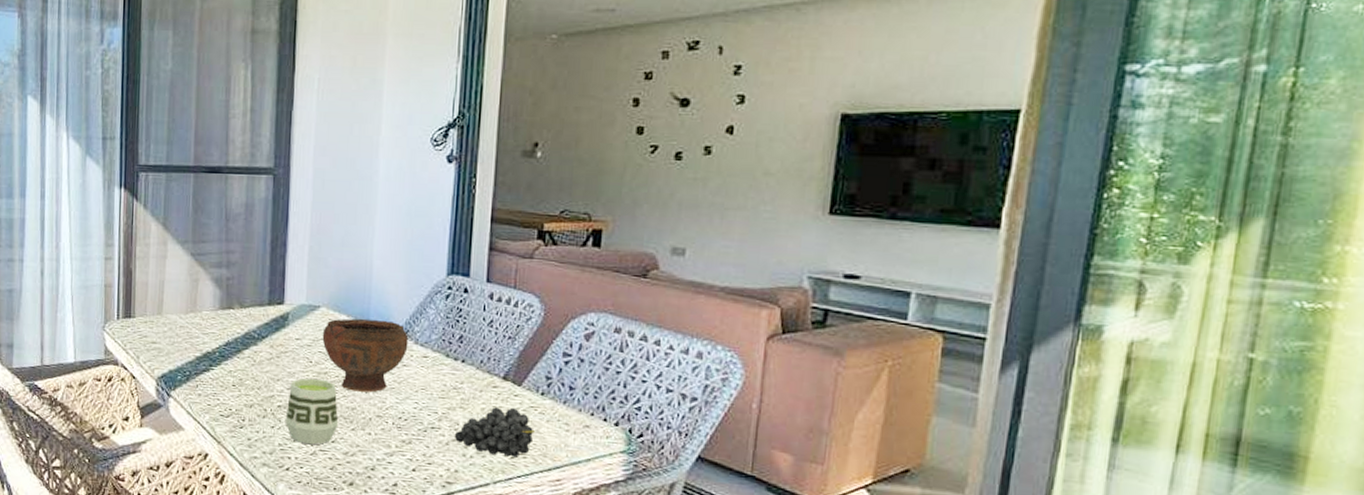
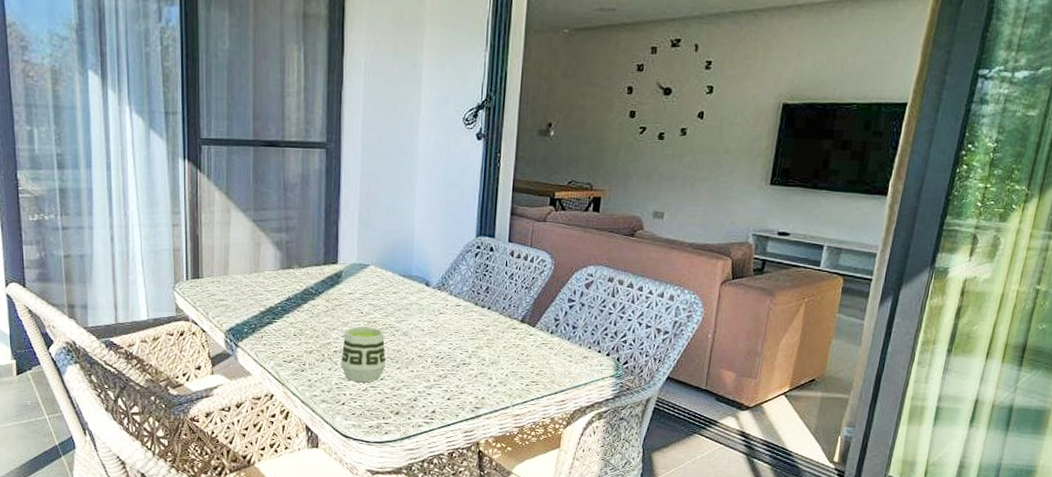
bowl: present [322,319,409,393] -> none [371,275,445,337]
fruit: present [454,407,536,458] -> none [481,345,546,385]

